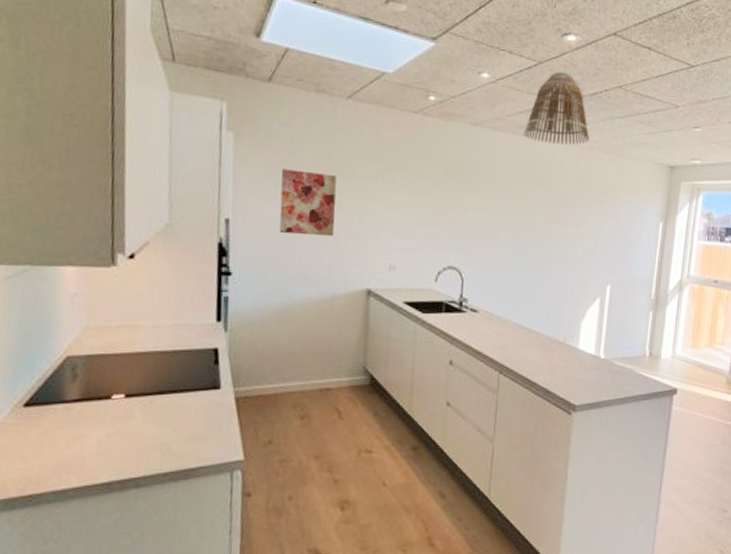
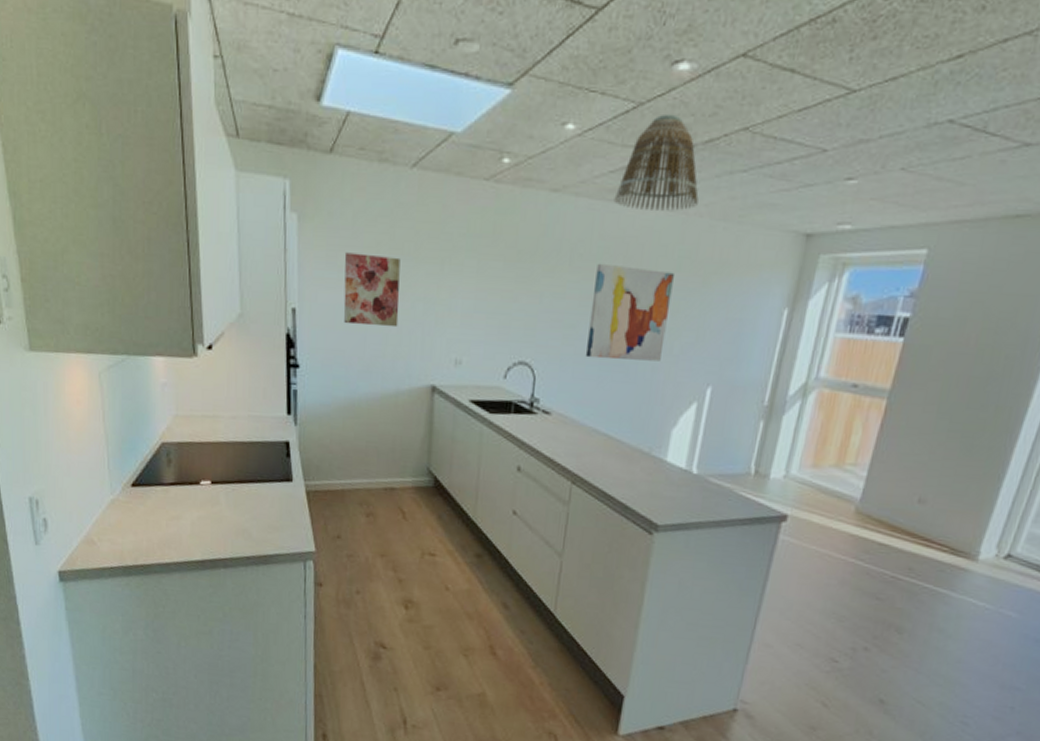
wall art: none [506,184,574,265] -> present [585,263,674,361]

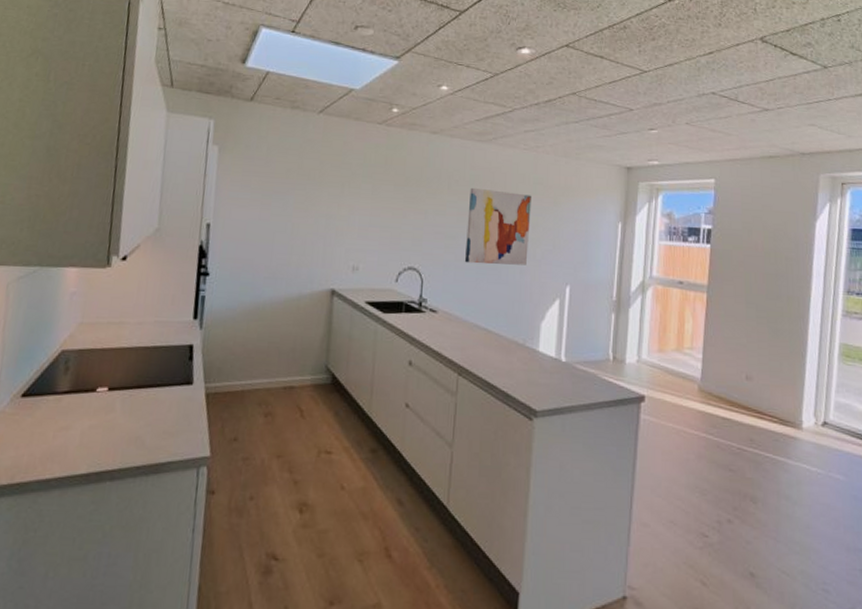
wall art: present [343,252,400,328] -> none [254,177,307,240]
lamp shade: present [613,113,699,211] -> none [480,81,545,149]

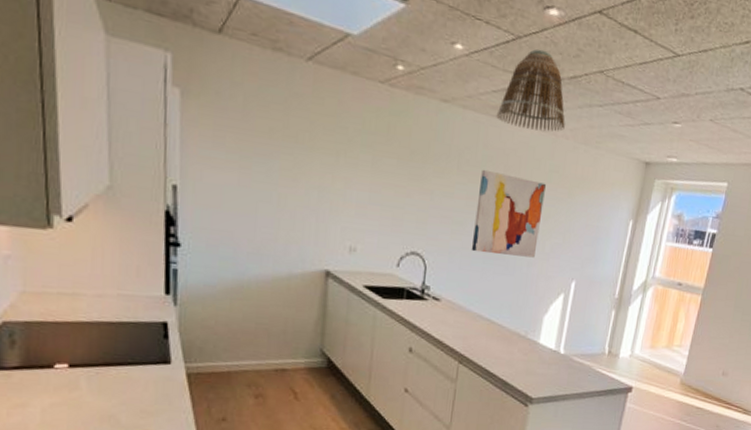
lamp shade: none [480,81,545,149] -> present [496,49,565,132]

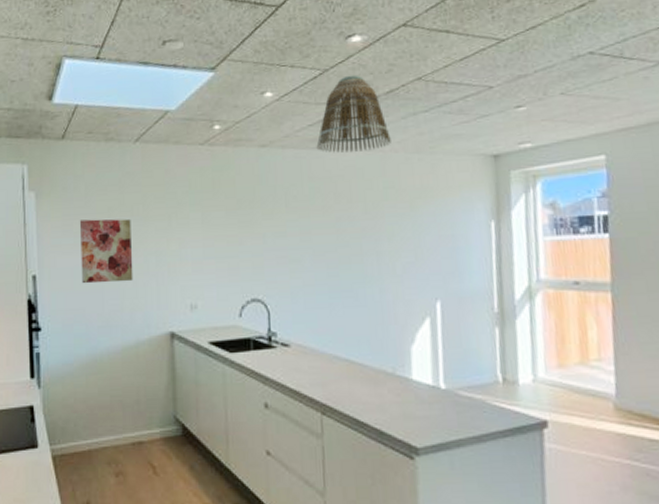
wall art: none [232,134,294,213] -> present [79,218,133,284]
wall art: present [471,169,546,258] -> none [311,201,386,288]

